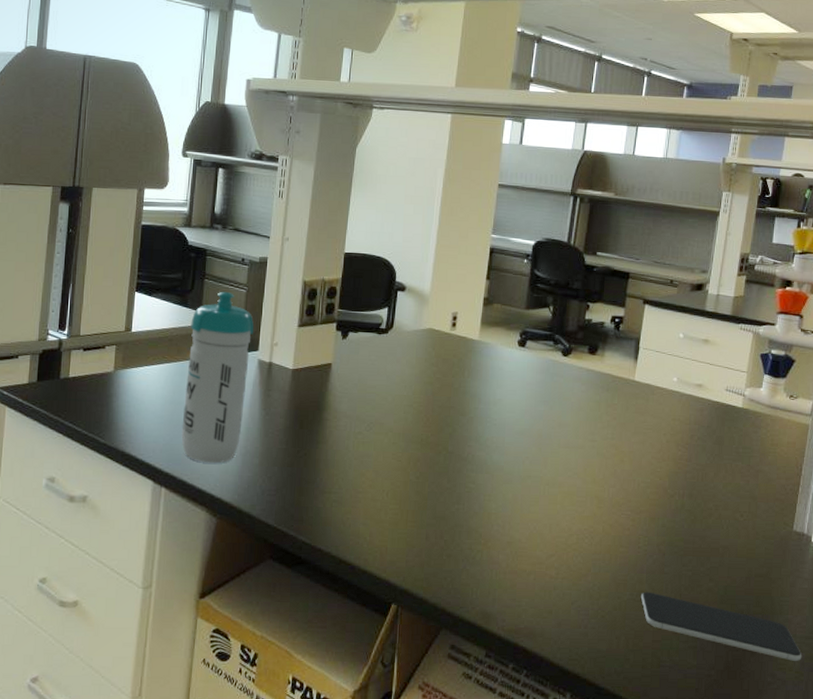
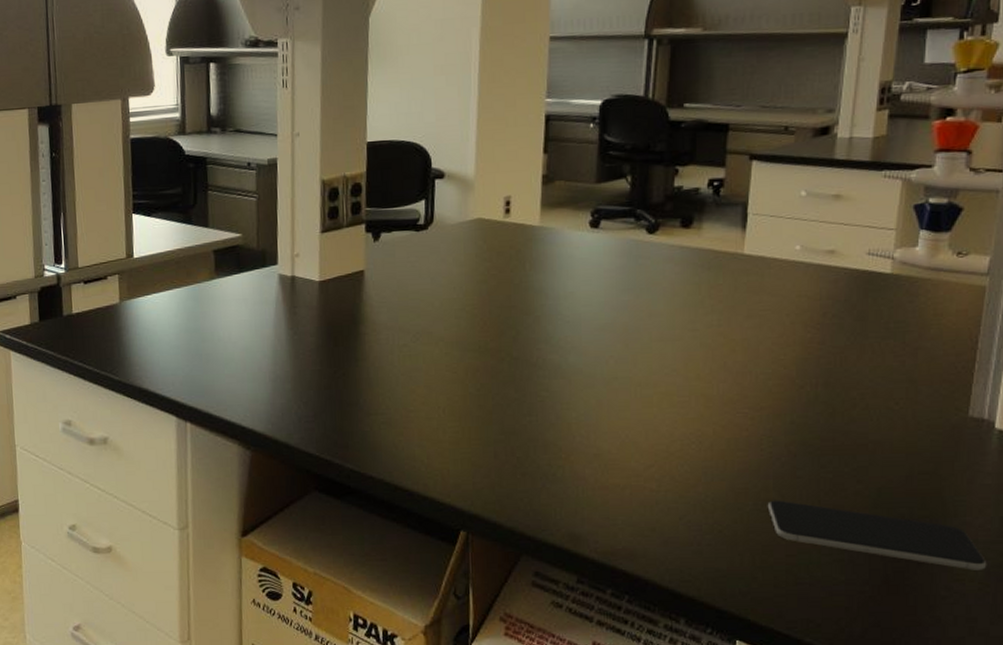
water bottle: present [181,291,254,464] -> none [198,202,271,393]

